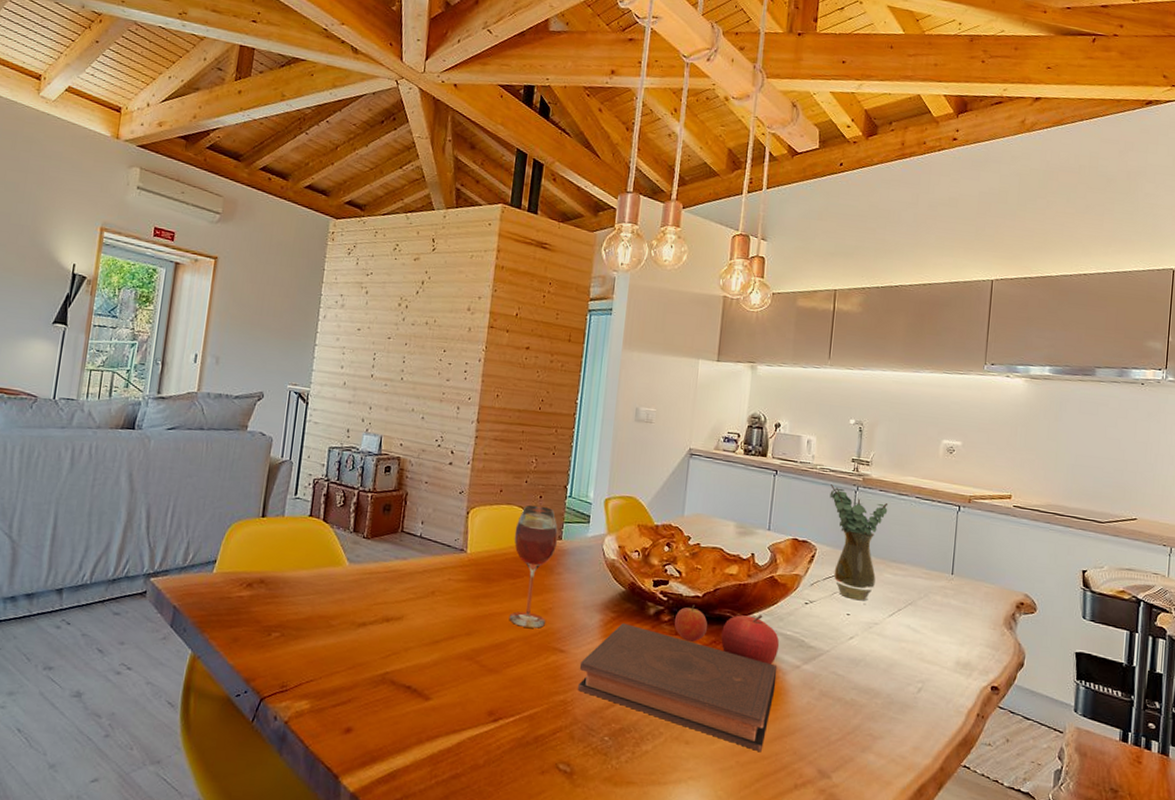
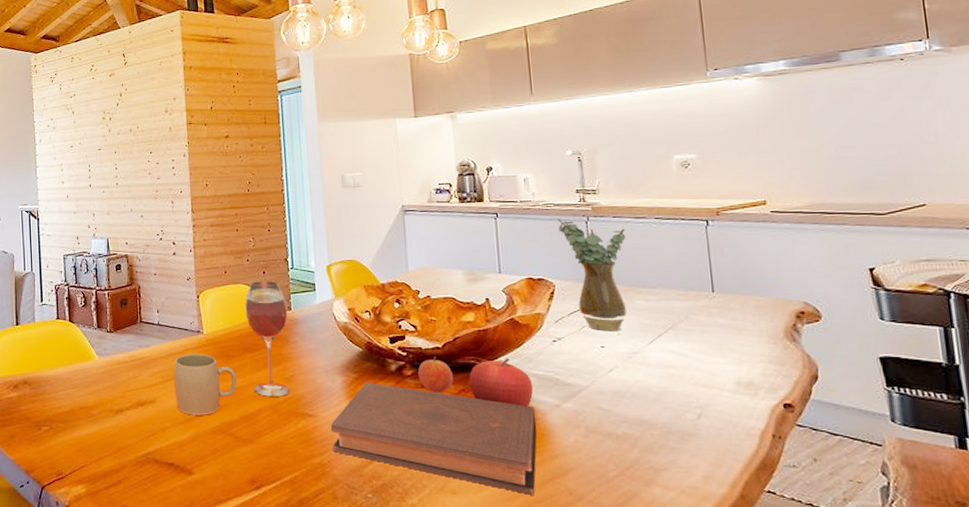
mug: none [425,572,494,640] -> present [173,353,237,415]

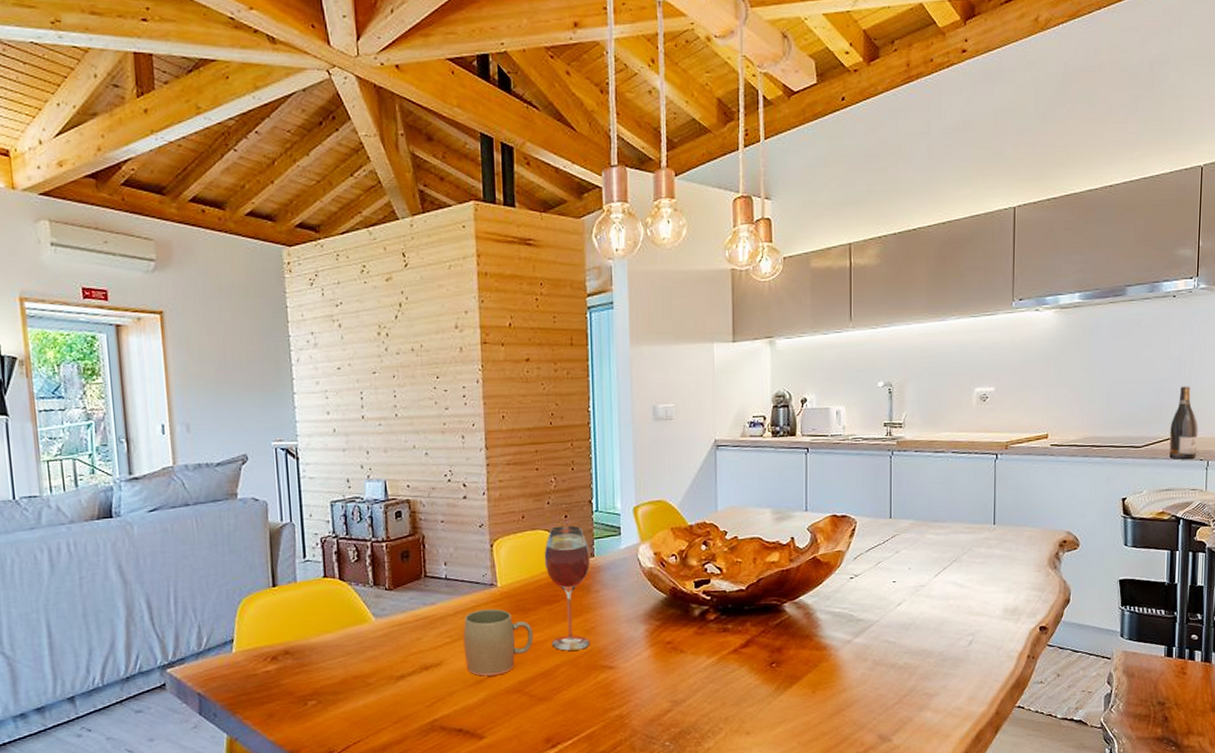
book: present [330,382,537,495] -> none [630,629,829,729]
fruit: present [418,356,453,392] -> none [721,599,754,636]
fruit: present [469,358,534,407] -> none [770,597,829,644]
vase: present [558,219,627,332] -> none [865,453,925,567]
wine bottle: none [919,150,961,228] -> present [1169,386,1198,459]

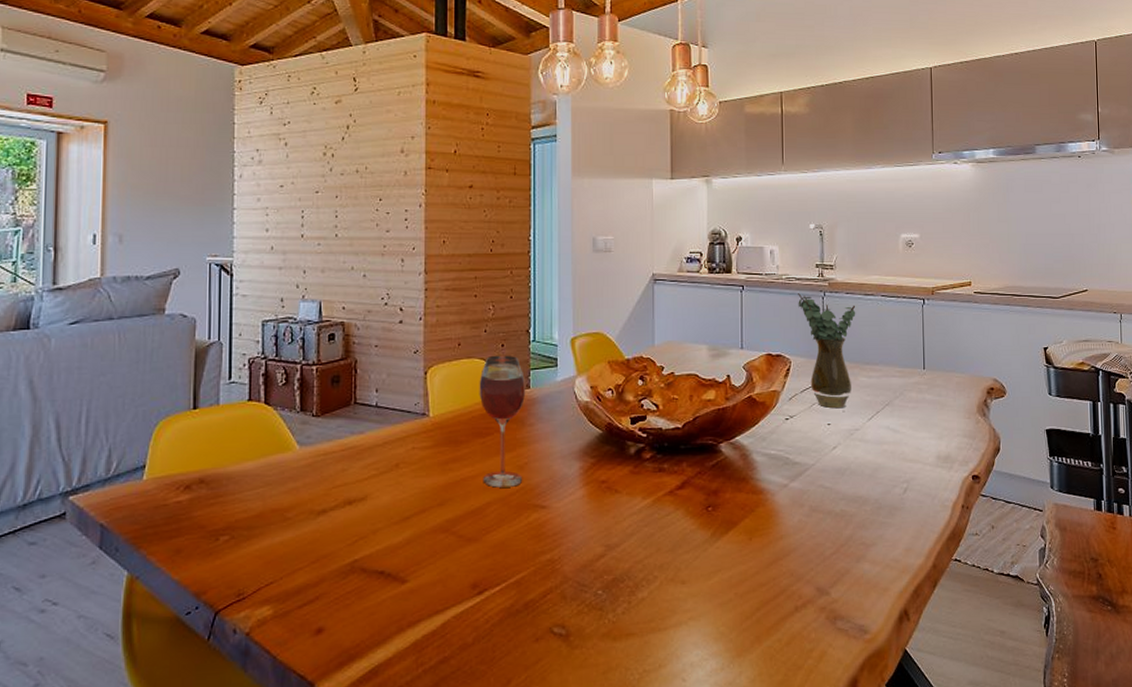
mug: present [463,608,534,676] -> none [391,440,464,513]
vase: none [865,453,925,567] -> present [798,293,856,409]
wine bottle: present [1169,386,1198,459] -> none [1083,241,1111,311]

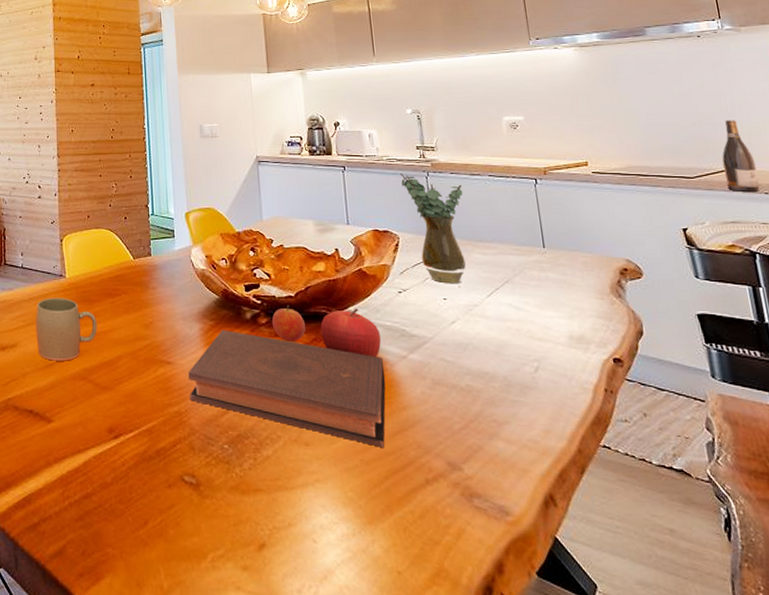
mug: none [391,440,464,513] -> present [36,297,98,361]
wineglass: present [479,355,526,488] -> none [106,226,148,343]
book: none [563,467,766,579] -> present [187,330,386,447]
fruit: none [657,437,690,476] -> present [272,305,305,341]
fruit: none [706,437,765,488] -> present [320,308,381,357]
wine bottle: none [1083,241,1111,311] -> present [721,120,760,191]

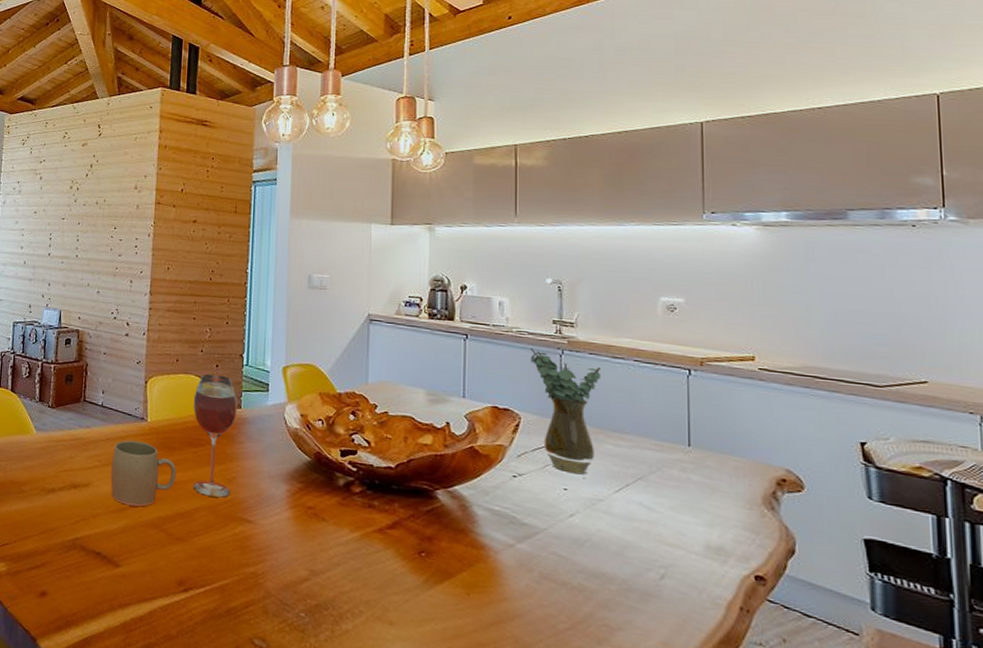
wineglass: none [106,226,148,343] -> present [193,373,238,498]
book: present [187,330,386,447] -> none [268,494,487,637]
fruit: present [272,305,305,341] -> none [367,476,403,515]
fruit: present [320,308,381,357] -> none [420,487,488,542]
wine bottle: present [721,120,760,191] -> none [921,324,965,410]

